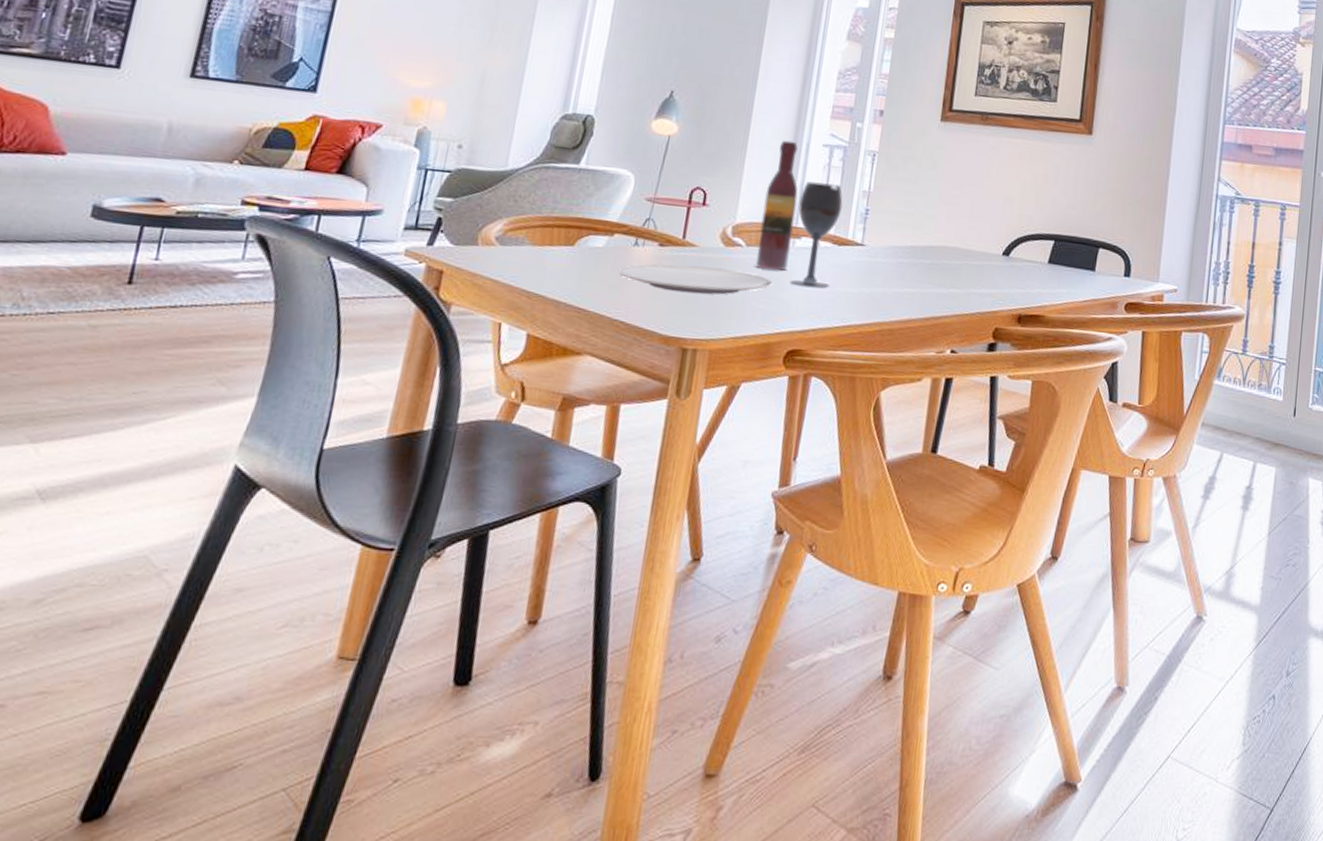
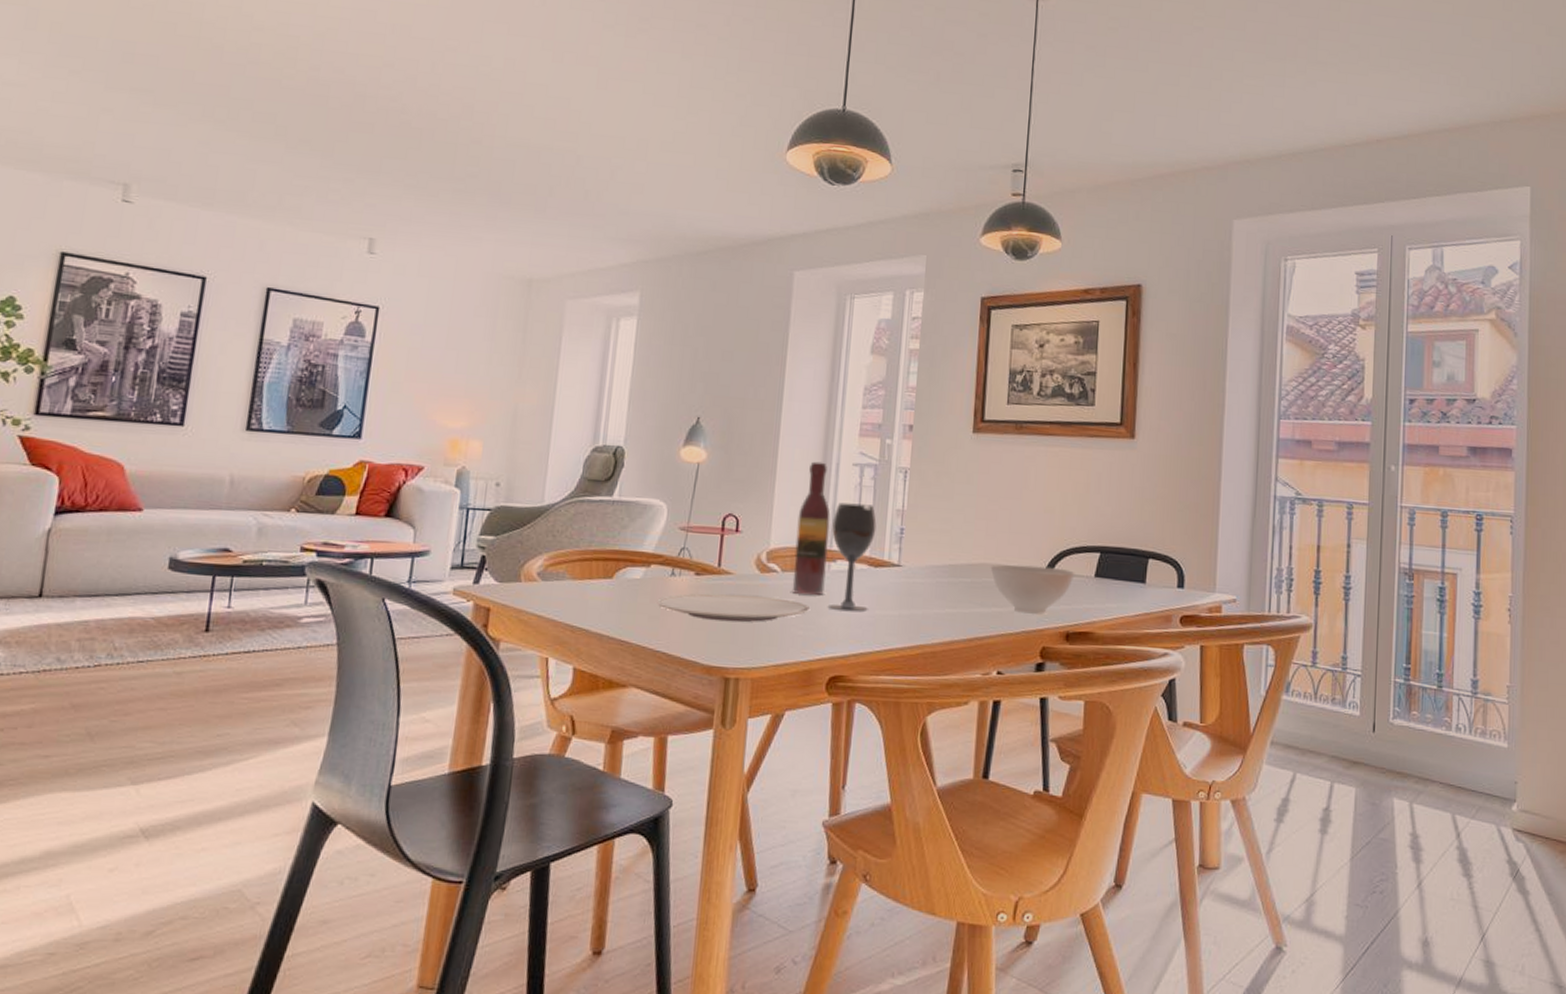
bowl: none [950,247,1030,297] -> present [990,564,1075,614]

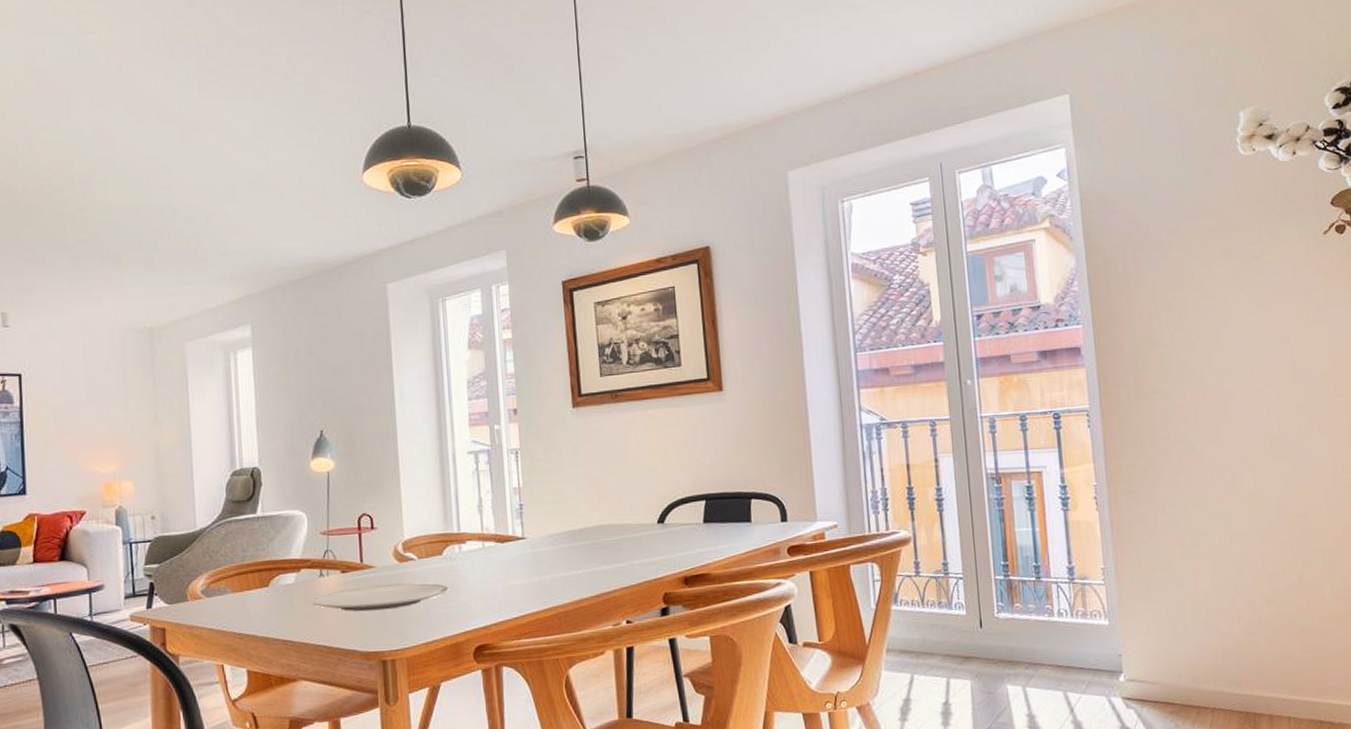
wine bottle: present [791,461,831,595] -> none [425,454,459,578]
wine glass: present [827,502,877,612] -> none [457,487,501,587]
bowl: present [990,564,1075,614] -> none [606,519,685,565]

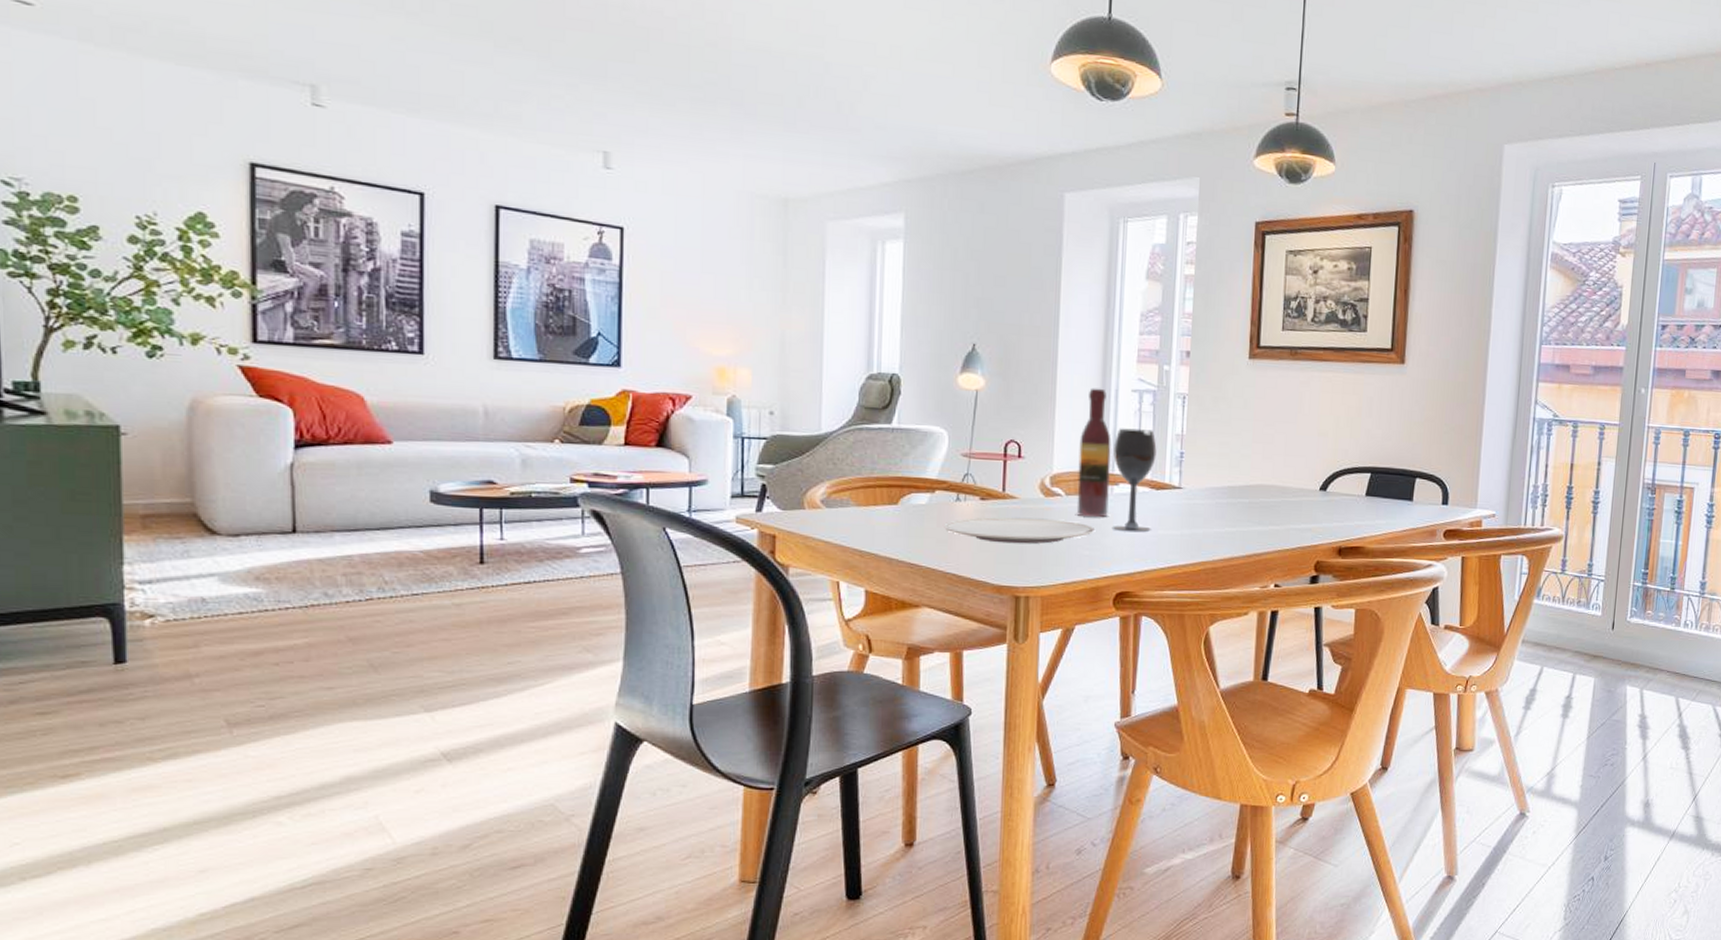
wine bottle: none [425,454,459,578] -> present [1076,387,1112,517]
wine glass: none [457,487,501,587] -> present [1111,428,1157,533]

